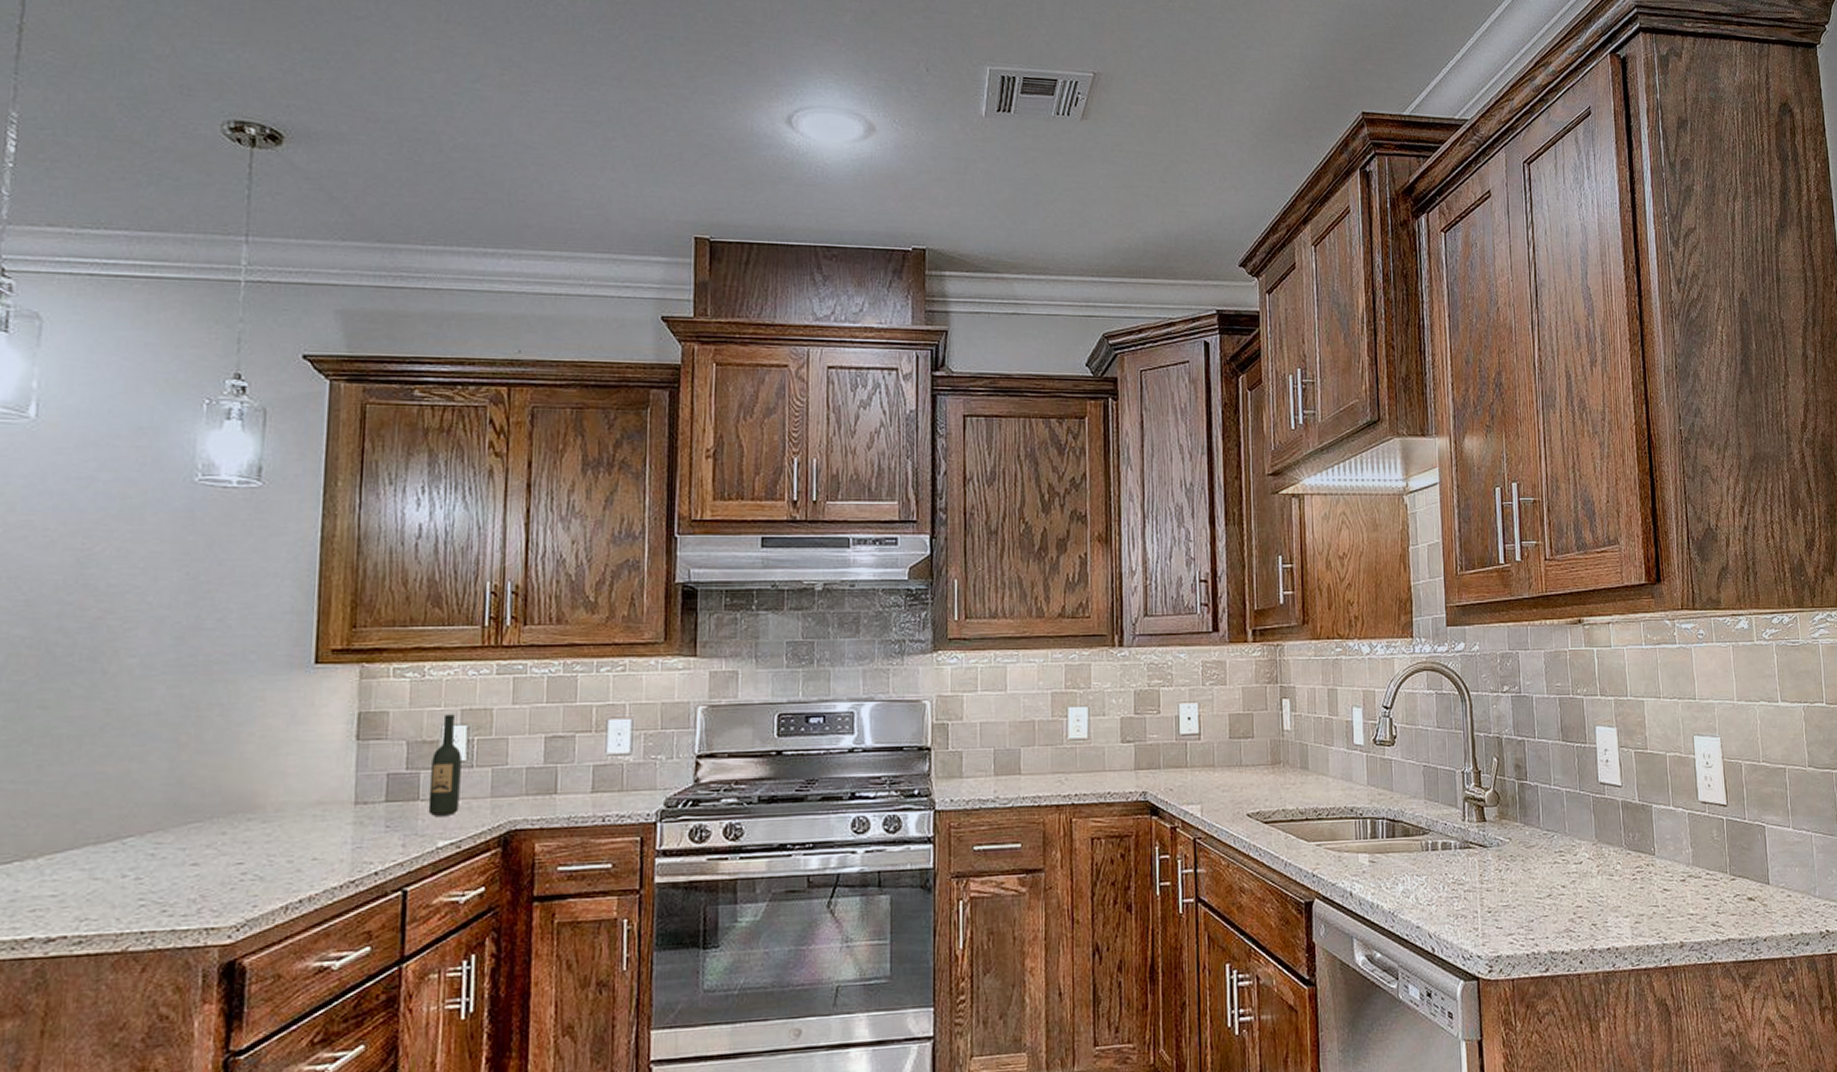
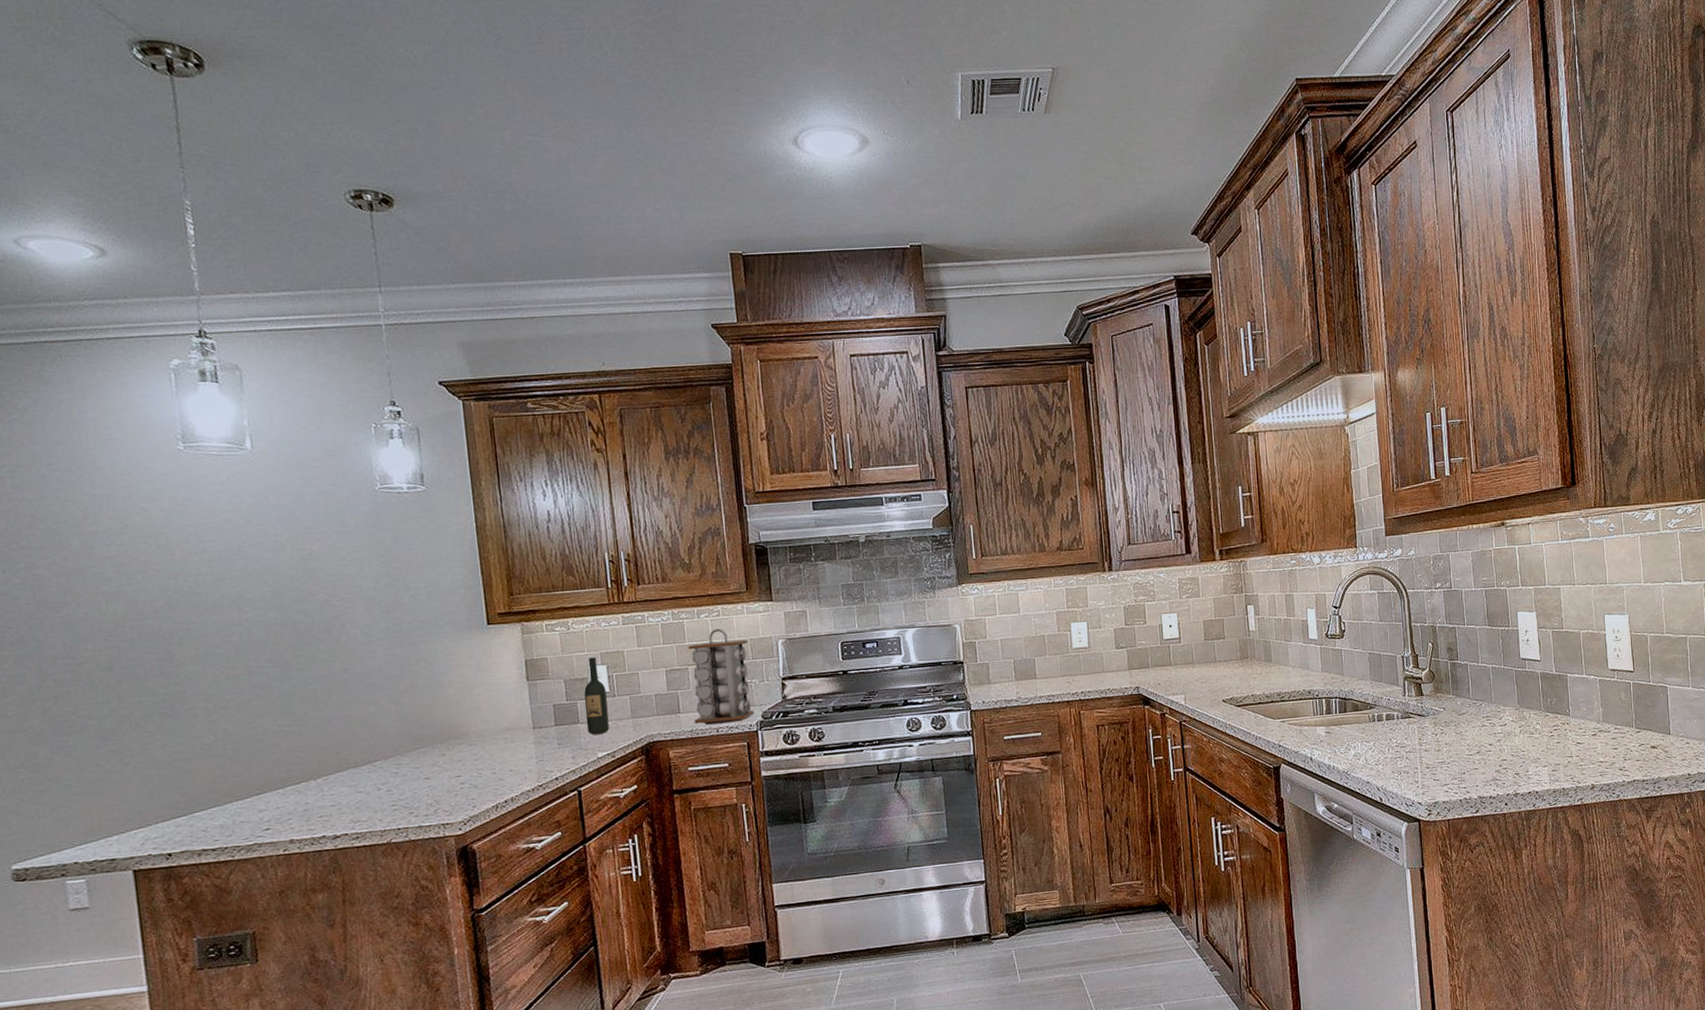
spice rack: none [573,687,658,811] -> present [688,628,755,724]

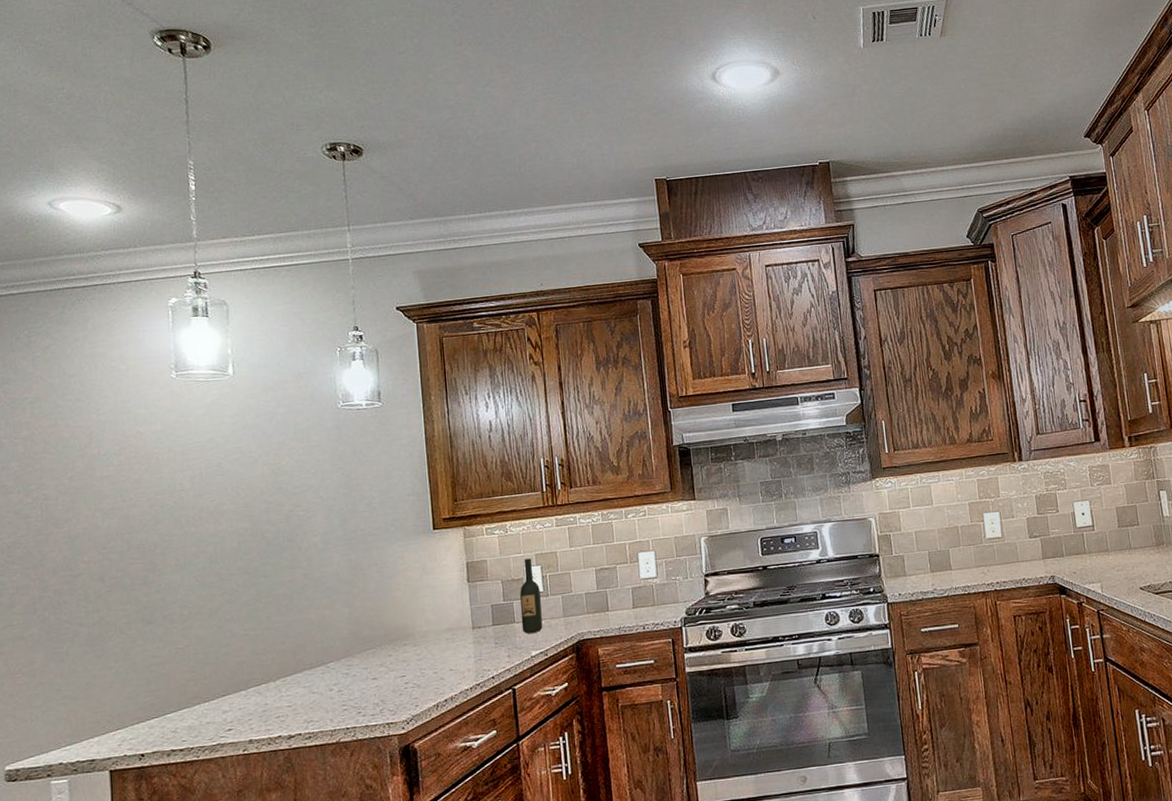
spice rack: present [688,628,755,724] -> none [616,528,679,622]

